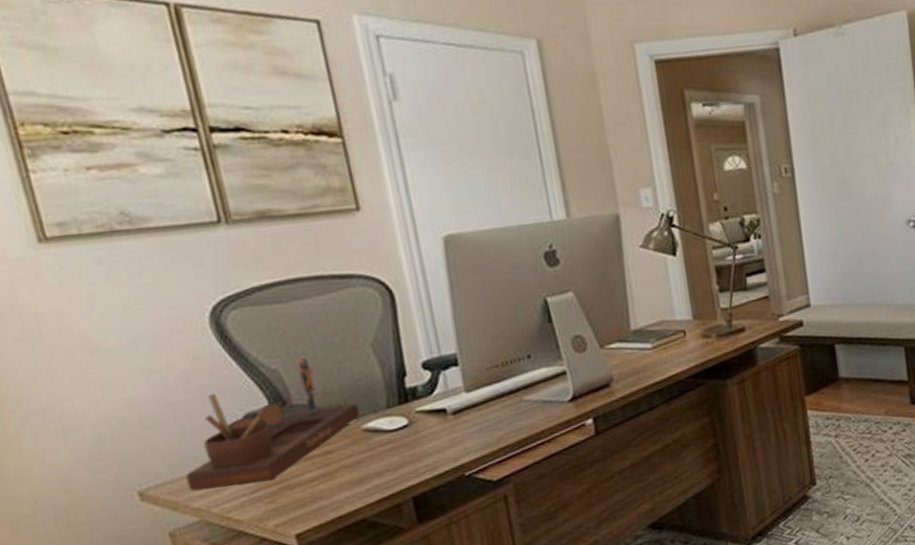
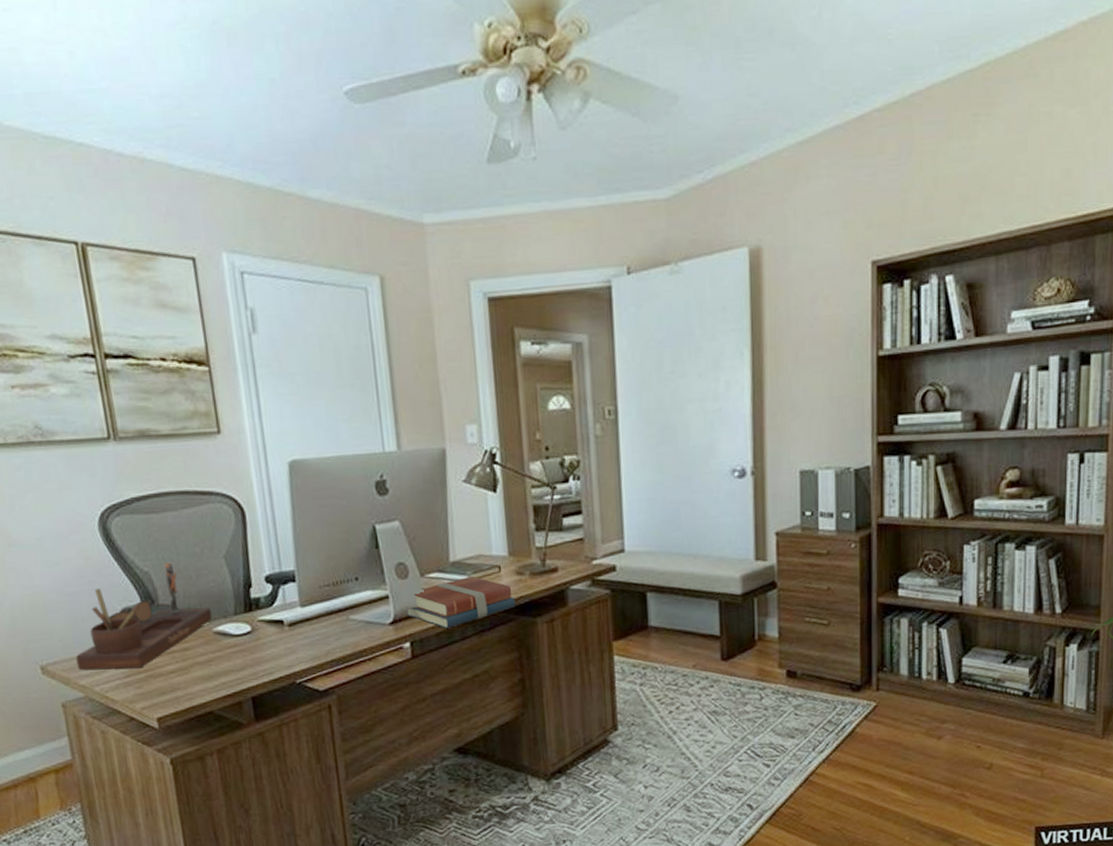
books: none [586,343,704,400] -> present [406,575,516,628]

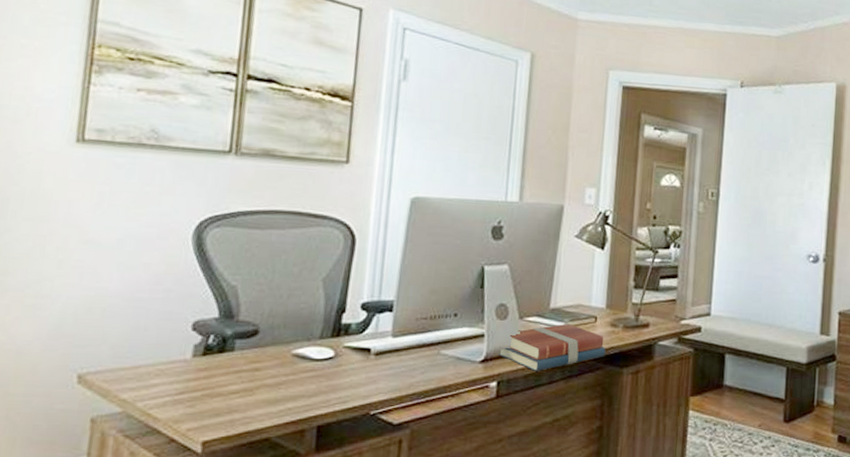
desk organizer: present [76,562,213,670] -> none [123,279,296,385]

